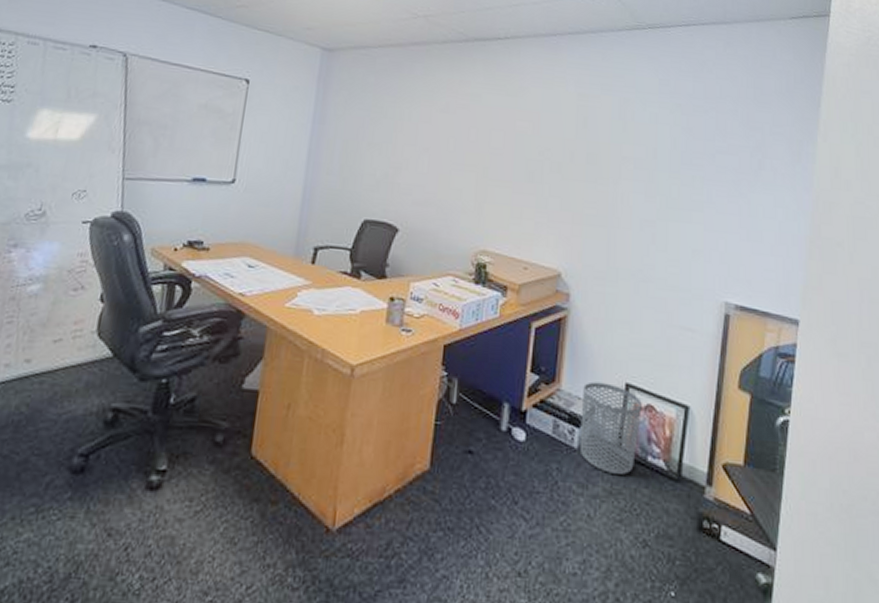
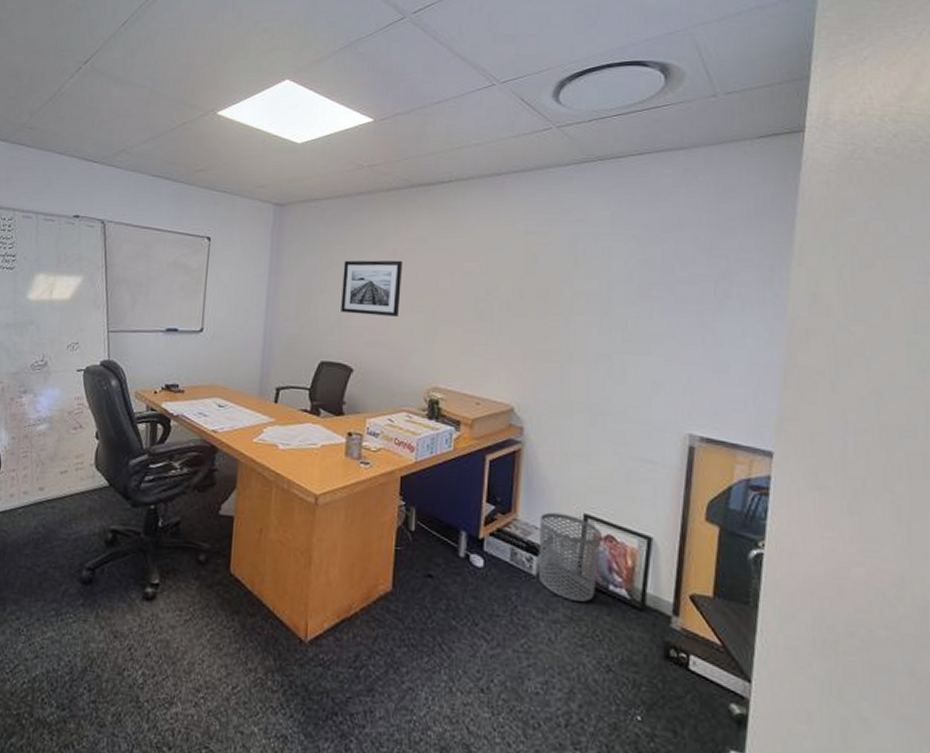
wall art: none [388,113,455,175] -> present [341,260,402,317]

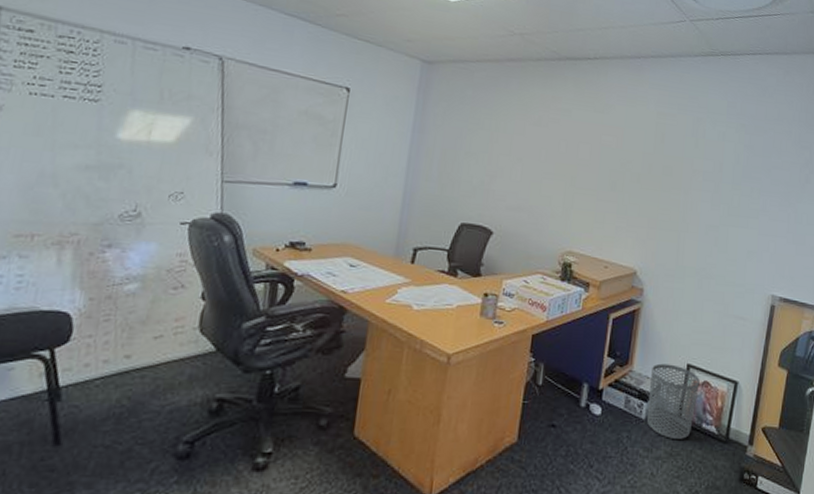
wall art: present [341,260,402,317] -> none [484,124,547,183]

